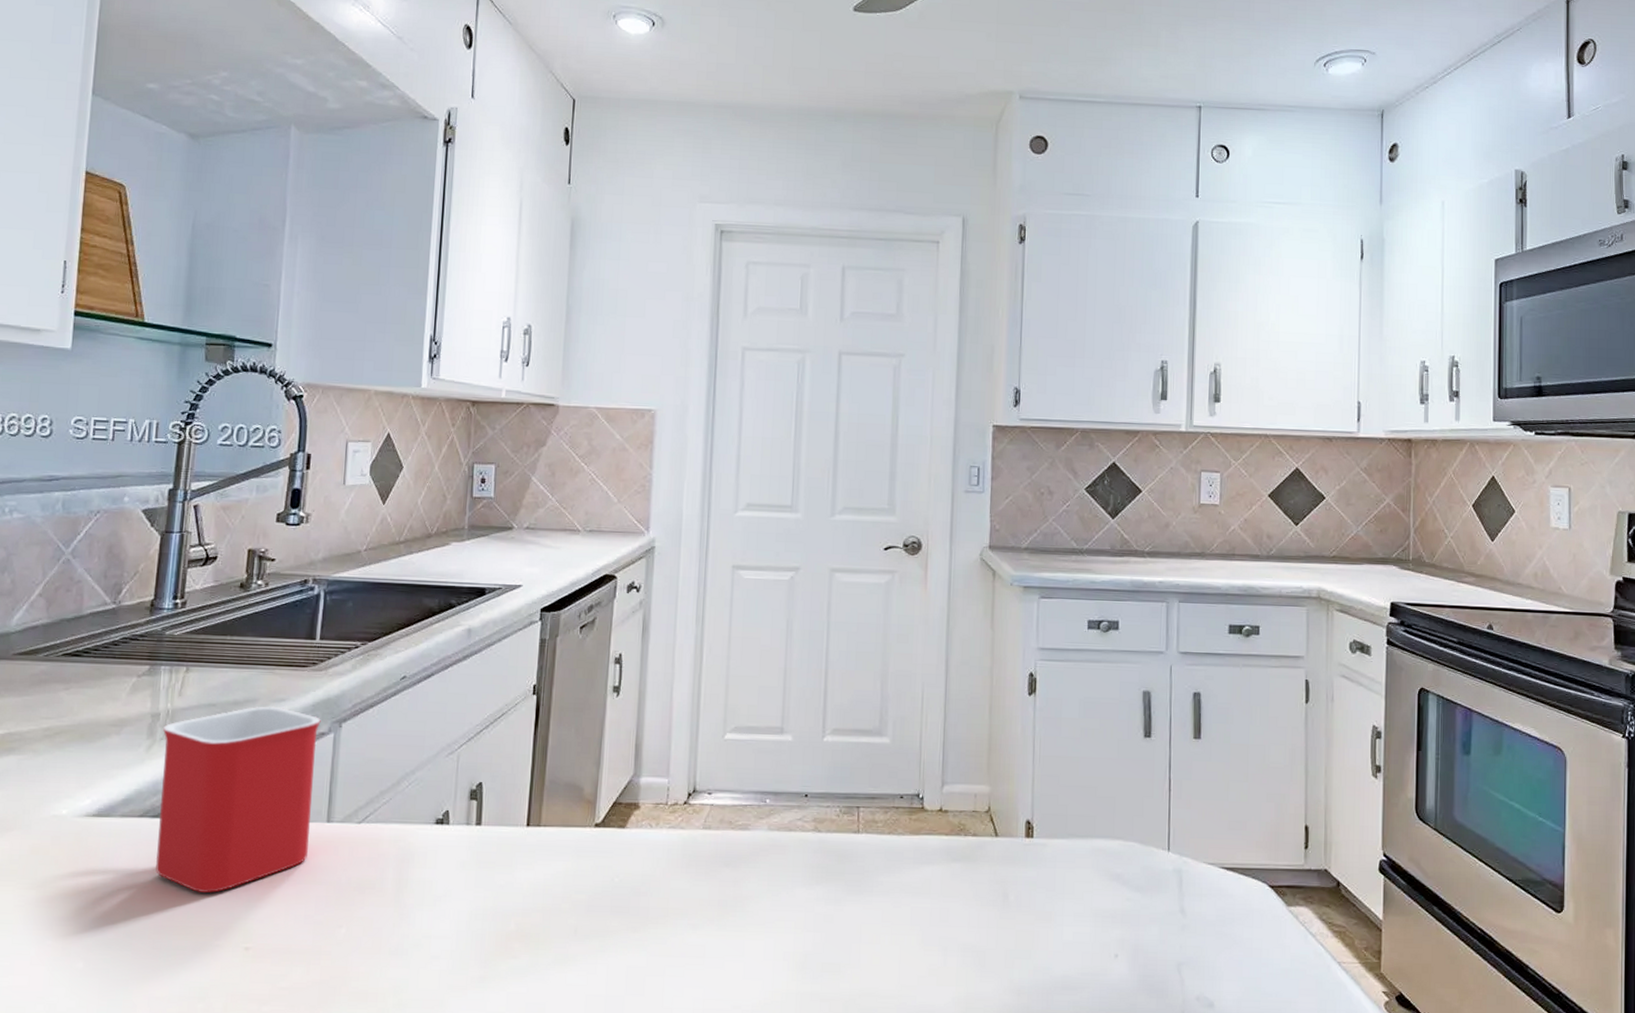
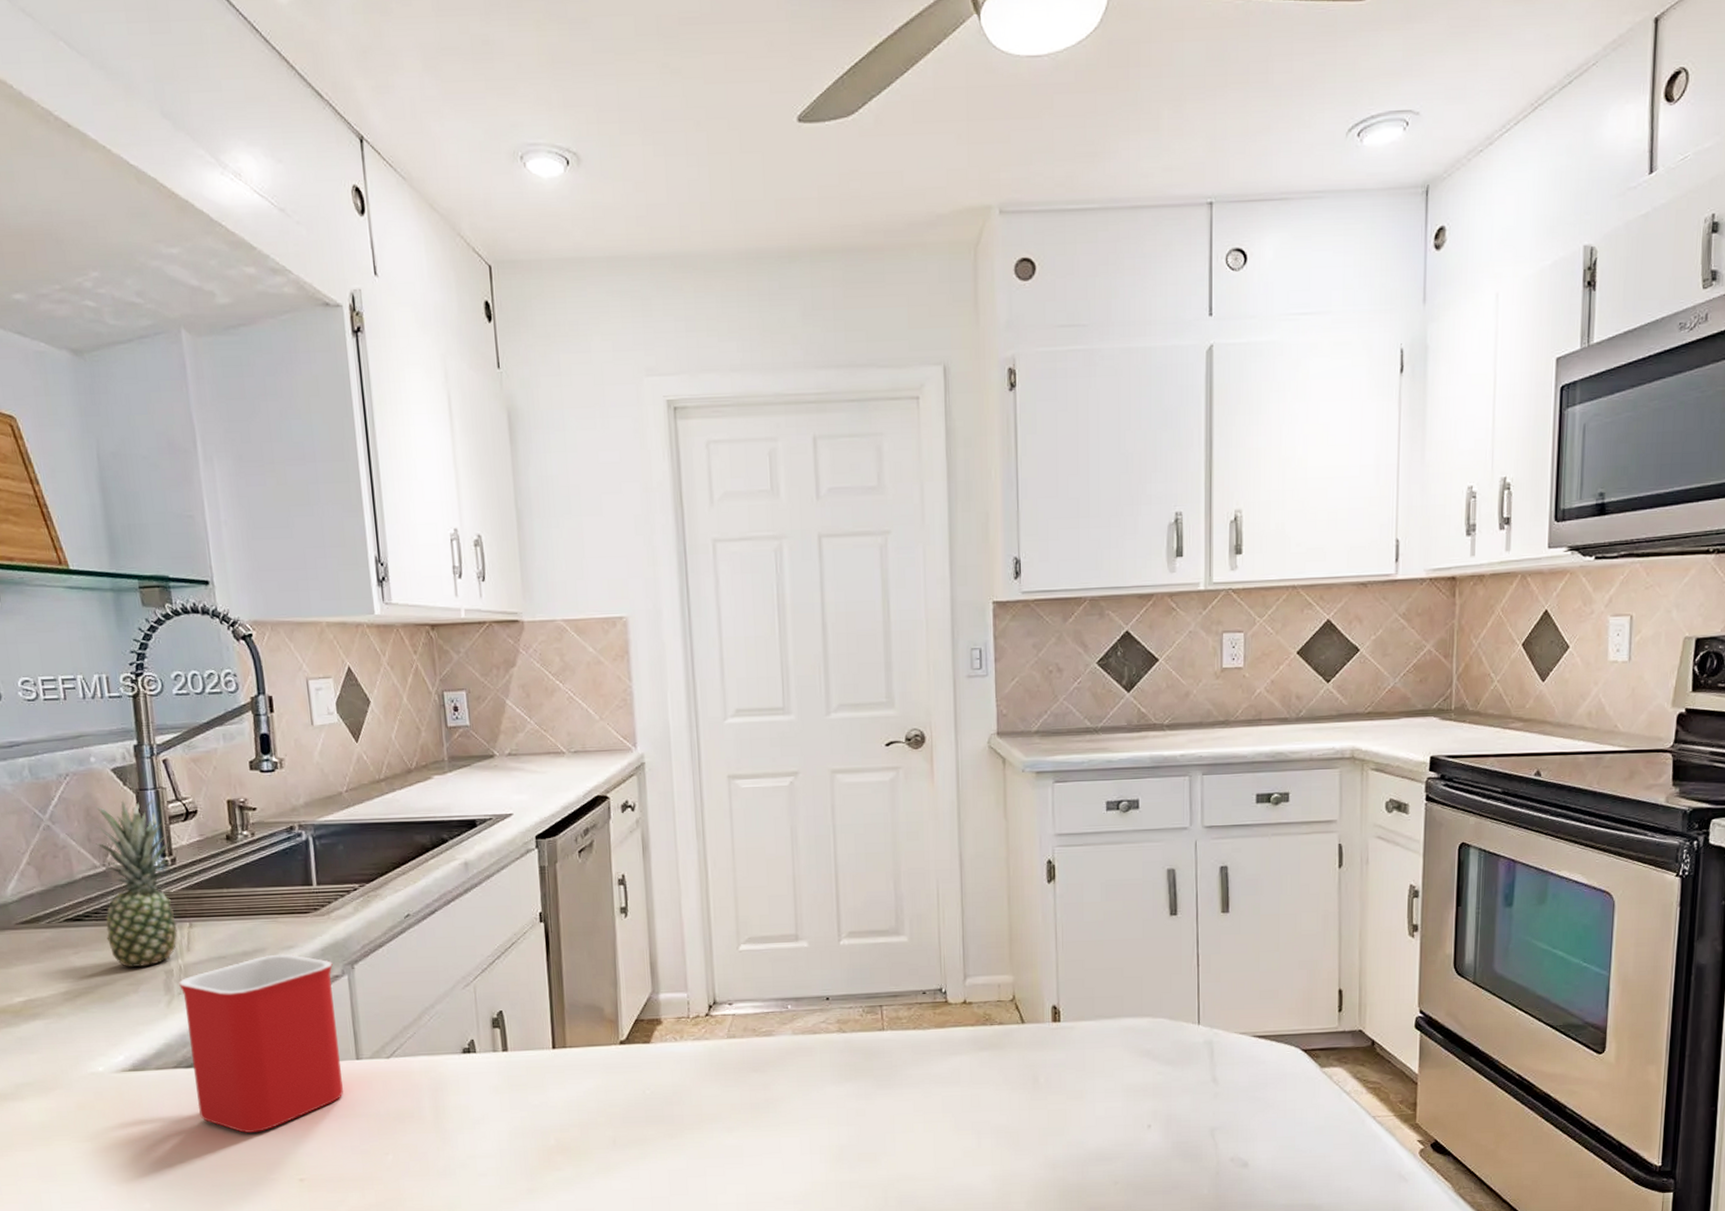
fruit: none [100,541,184,708] -> present [95,799,177,967]

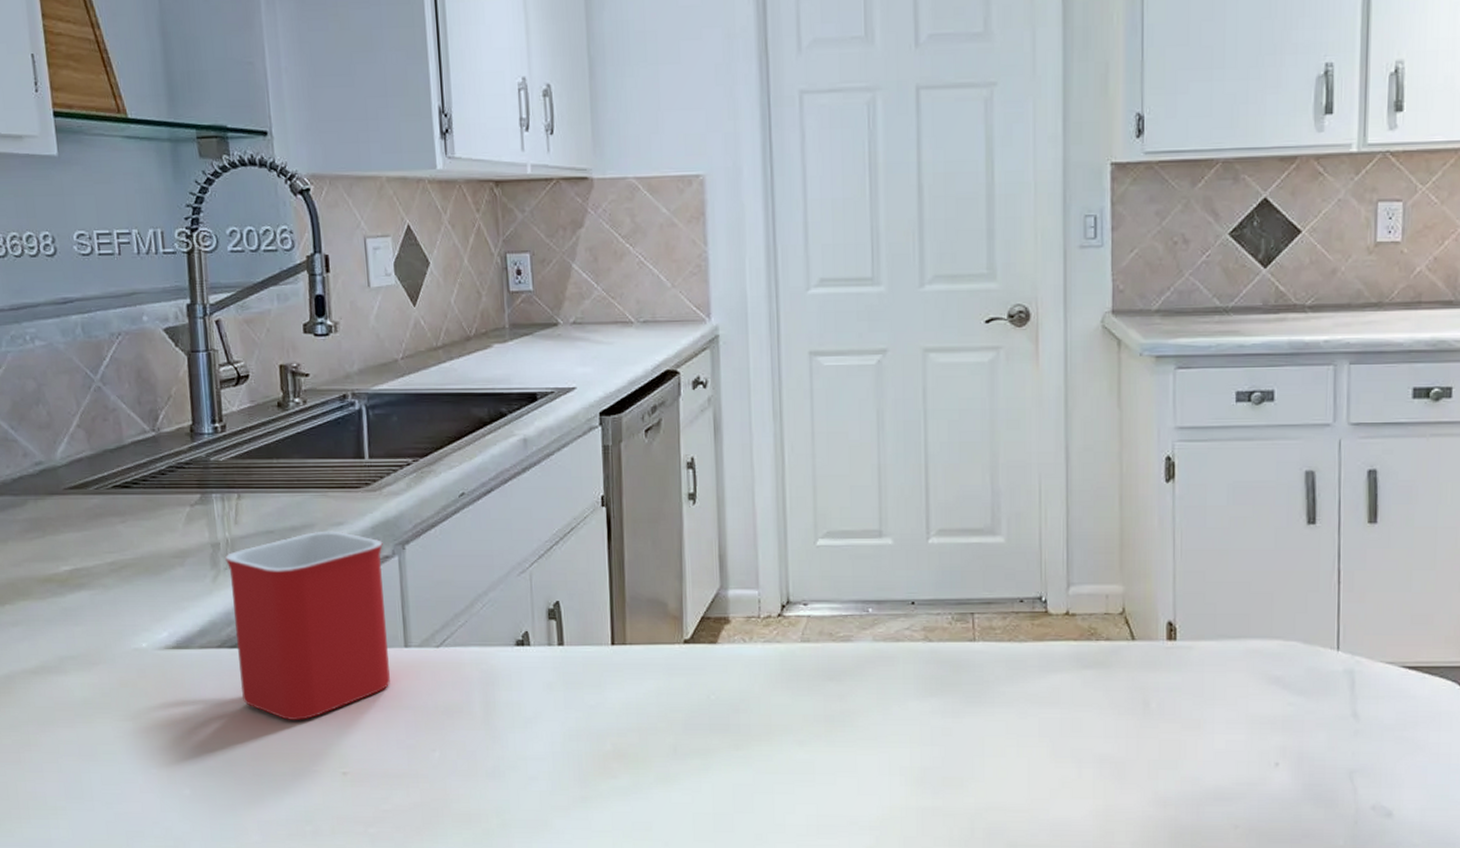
fruit: present [95,799,177,967] -> none [146,362,225,539]

